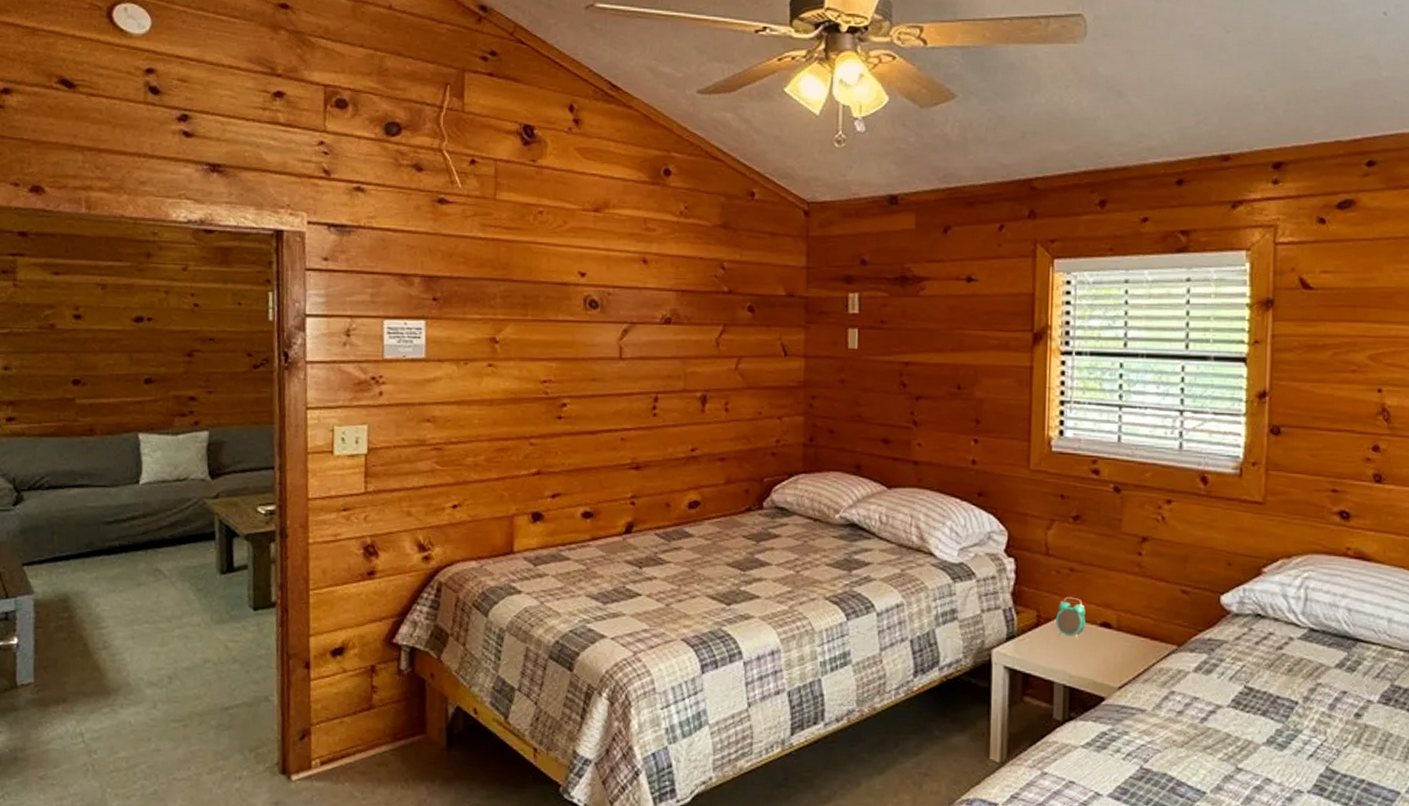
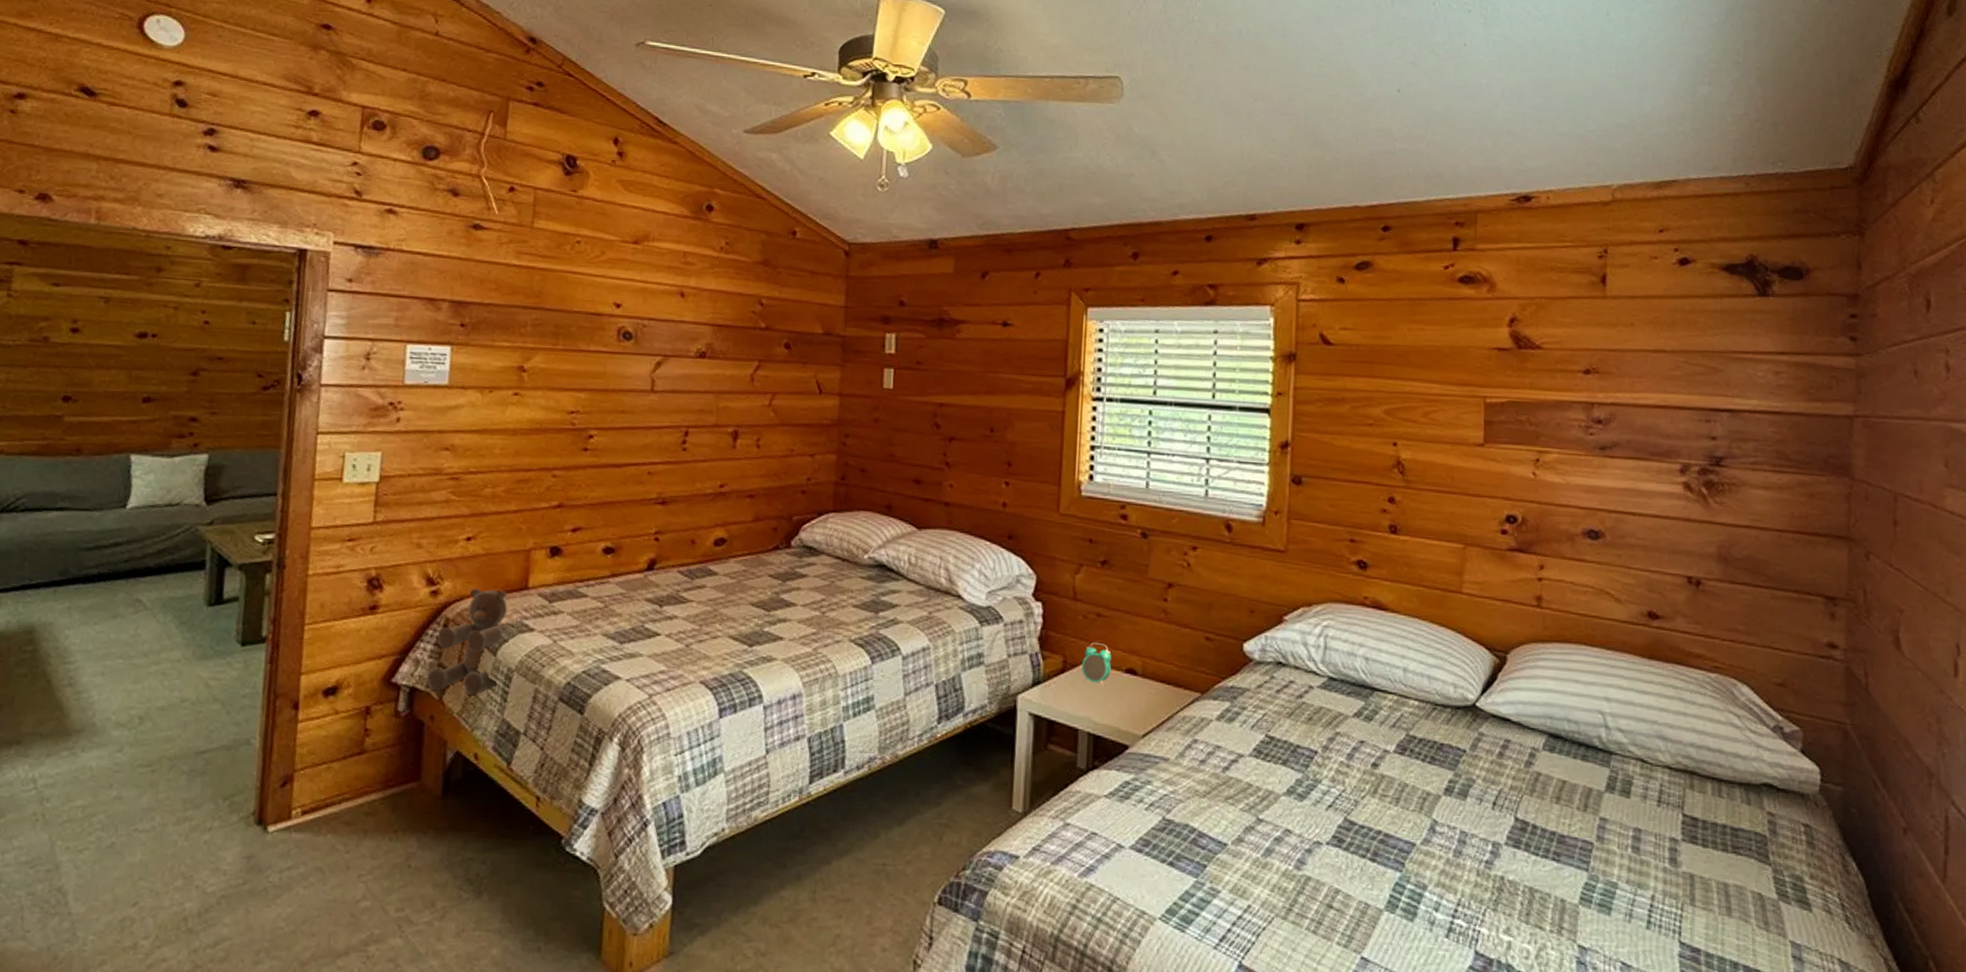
teddy bear: none [425,553,495,654] -> present [427,588,507,695]

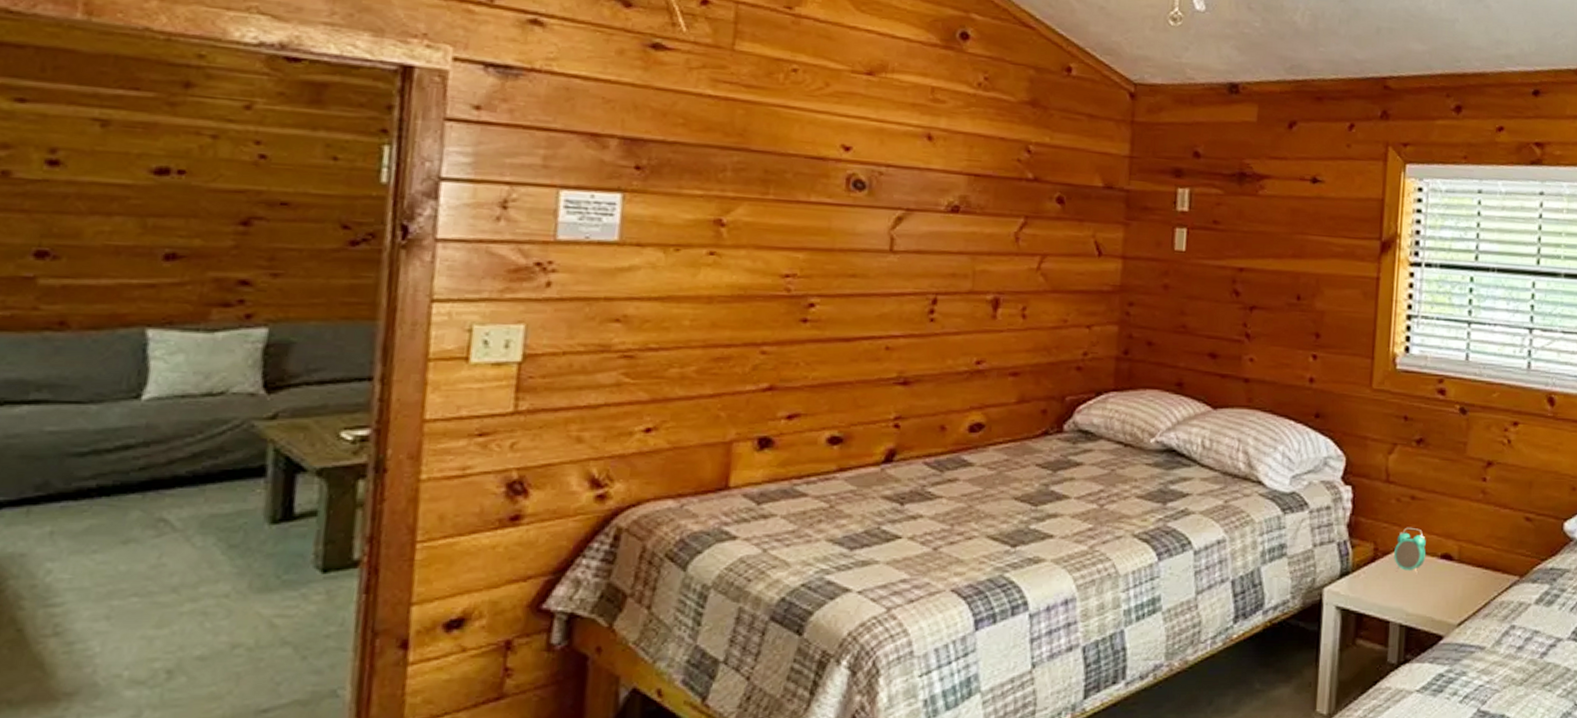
teddy bear: present [427,588,507,695] -> none [591,489,701,619]

